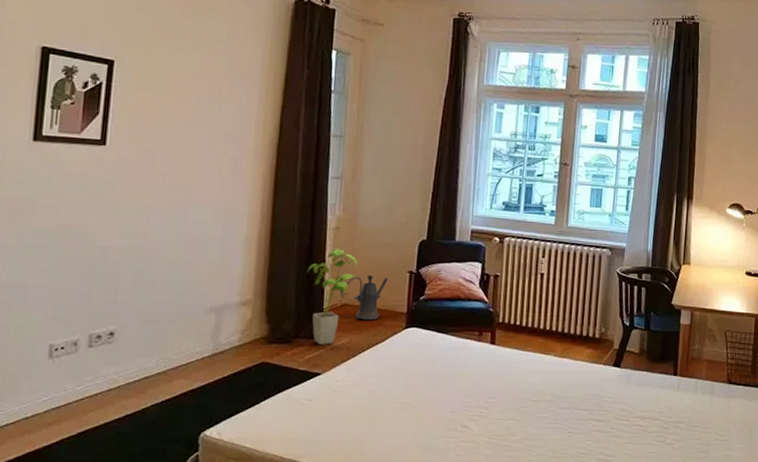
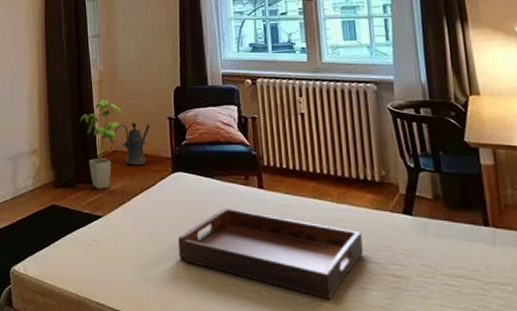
serving tray: none [400,364,576,445] -> present [177,208,363,300]

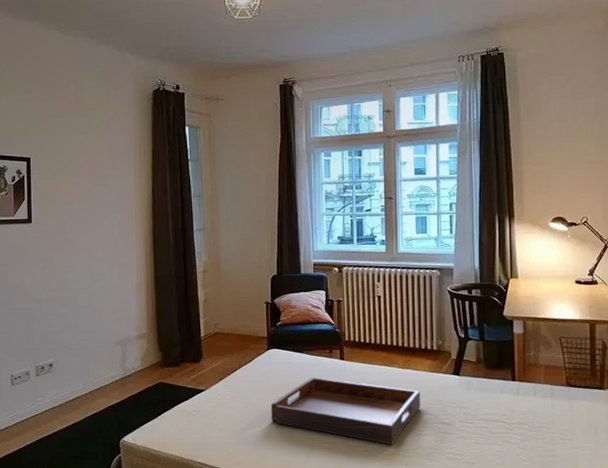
house plant: present [79,100,122,189] -> none [185,288,224,366]
watering can: present [110,123,150,166] -> none [212,308,249,345]

